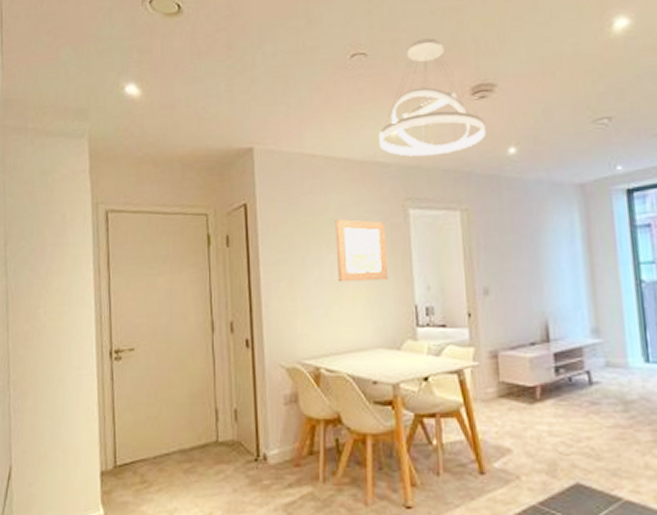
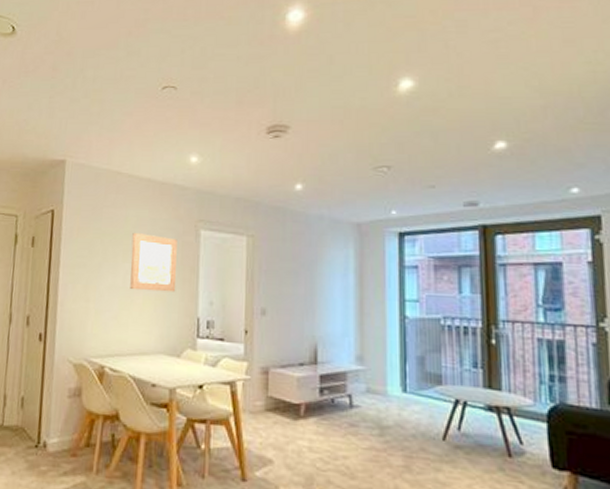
pendant light: present [379,38,486,157] -> none [180,79,277,184]

